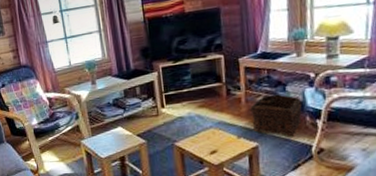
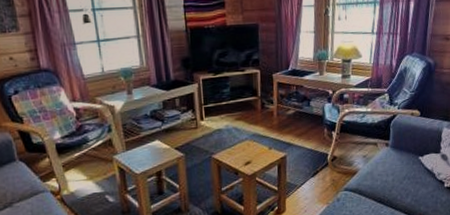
basket: present [249,94,302,136] -> none [279,108,322,146]

